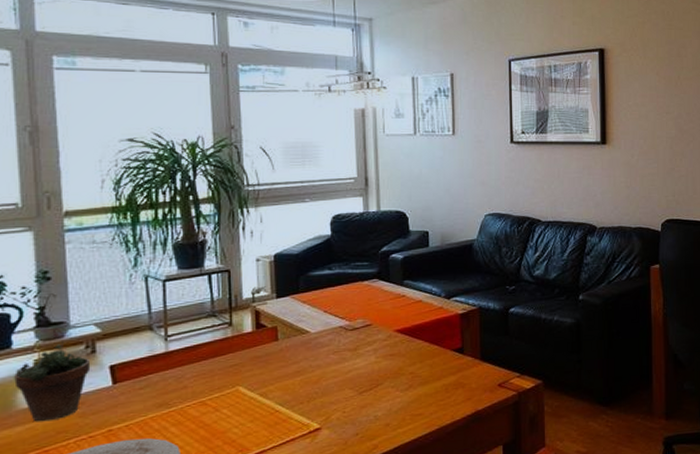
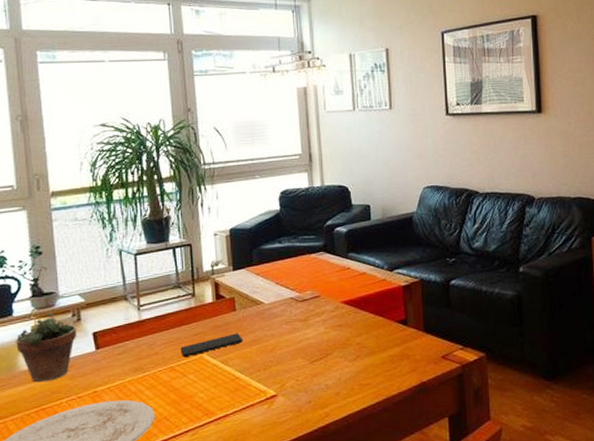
smartphone: none [213,364,284,391] -> present [180,333,242,358]

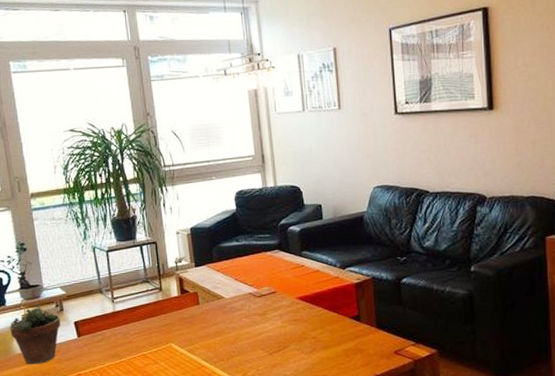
smartphone: present [180,333,242,358] -> none [151,325,206,346]

